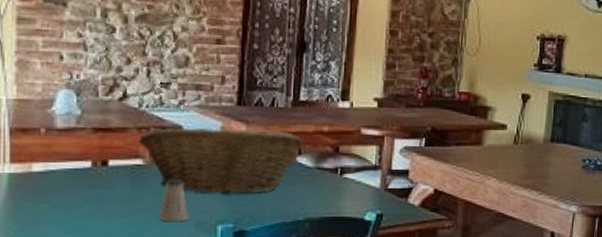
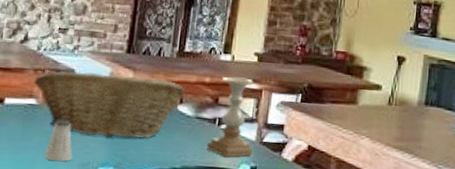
candle holder: none [330,124,377,206] -> present [207,76,254,157]

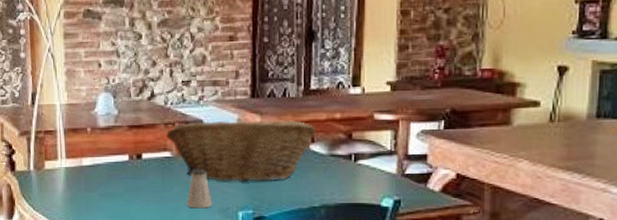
candle holder: present [207,76,254,157] -> none [345,109,394,192]

